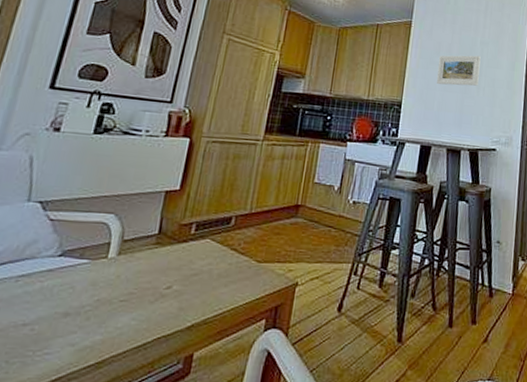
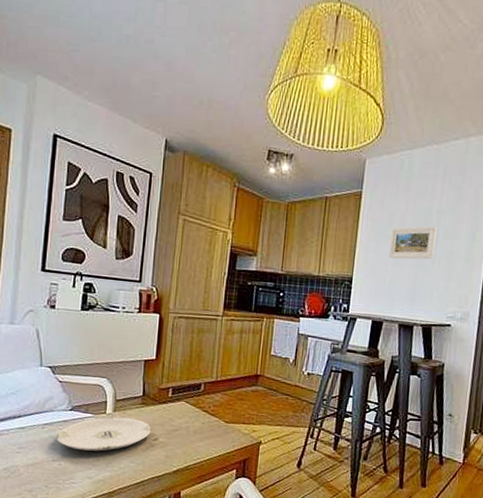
plate: none [33,261,165,309] -> present [56,417,152,452]

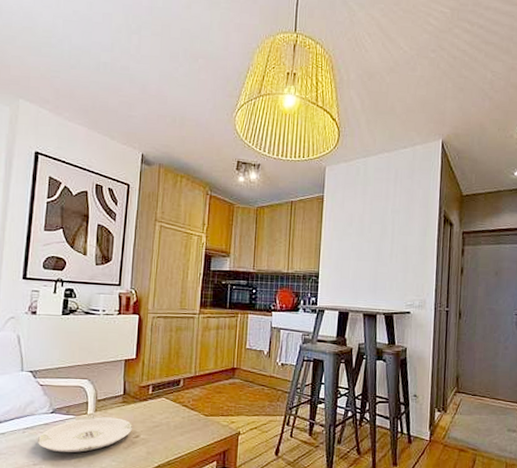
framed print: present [388,226,437,260] -> none [350,224,392,255]

